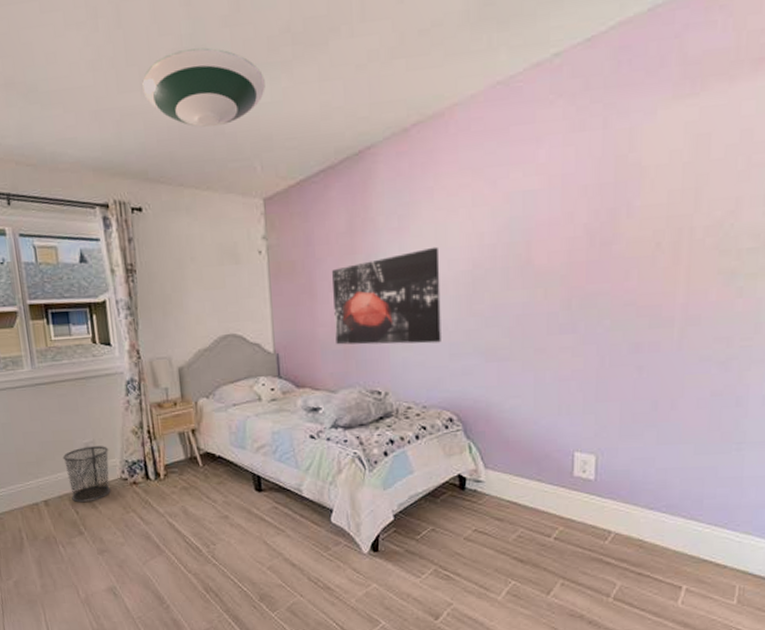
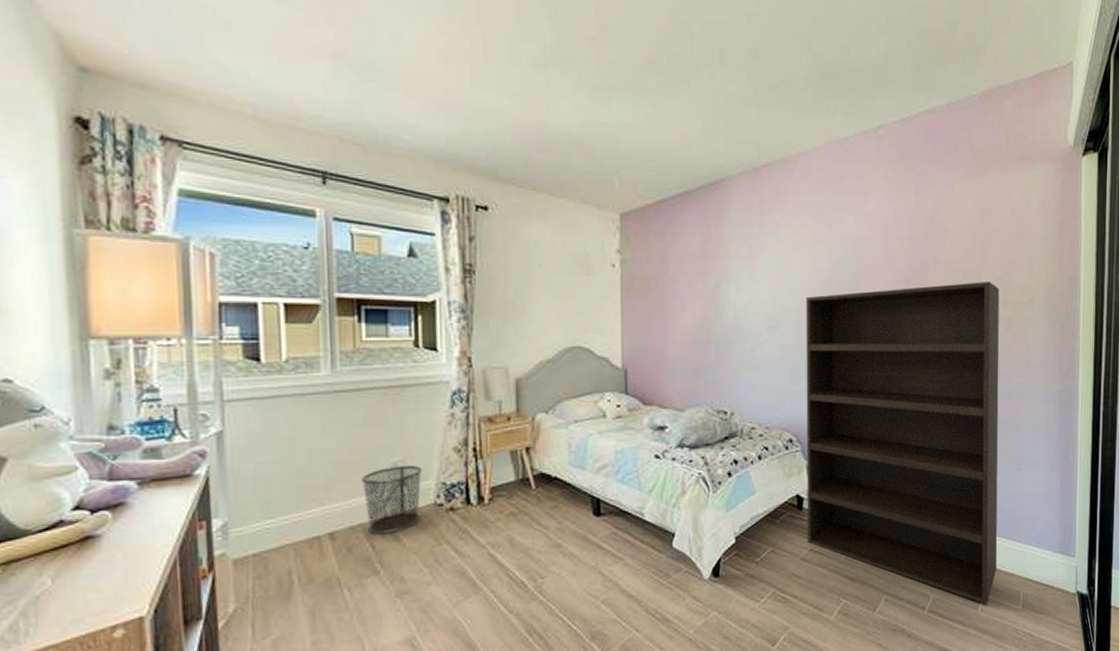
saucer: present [142,47,265,128] -> none [499,59,628,138]
wall art: present [331,246,441,345] -> none [683,277,784,367]
bookshelf: none [466,227,720,596] -> present [806,282,1000,604]

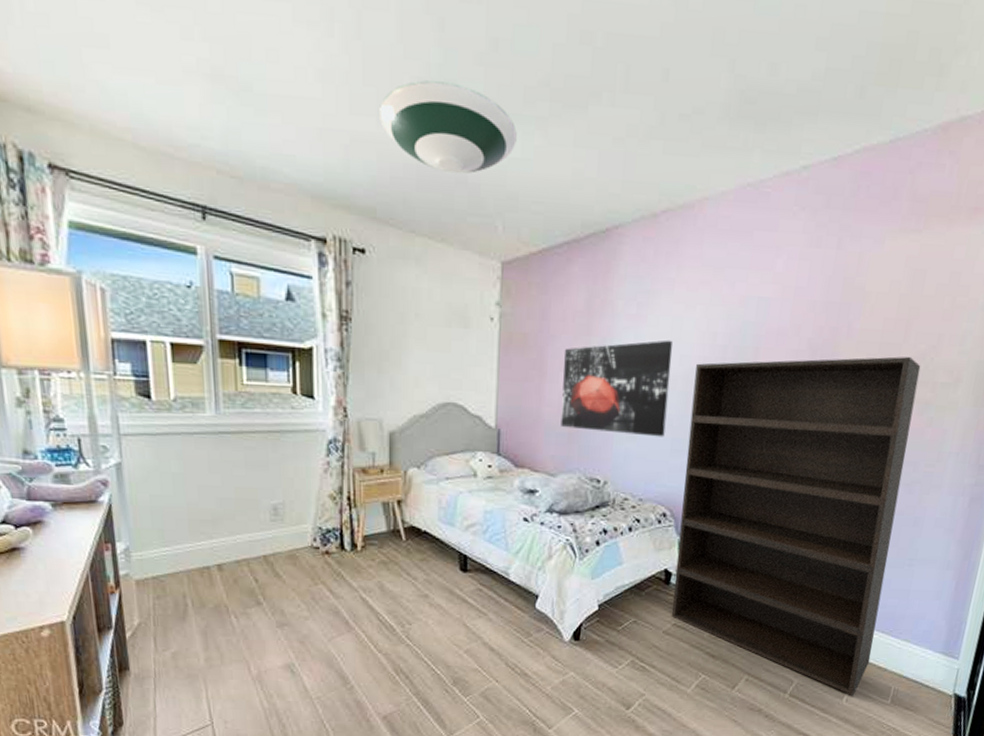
waste bin: present [361,465,423,535] -> none [244,508,301,570]
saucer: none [499,59,628,138] -> present [380,80,517,175]
wall art: none [683,277,784,367] -> present [561,340,673,437]

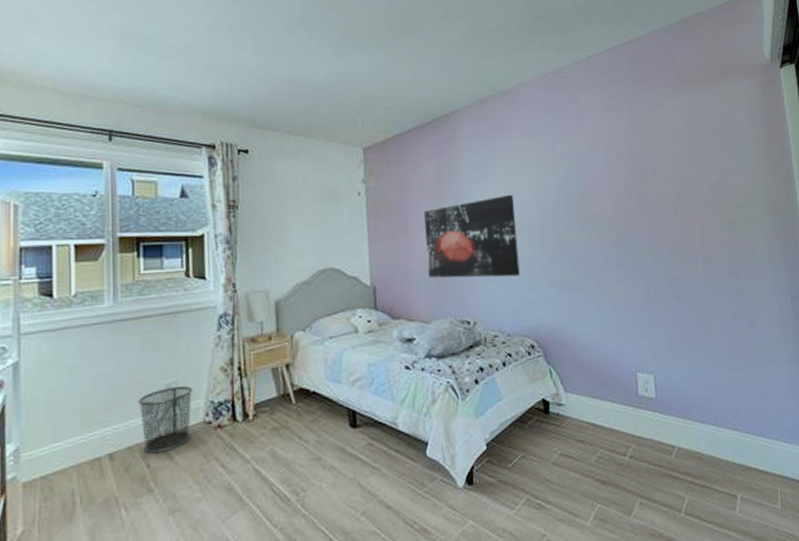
waste bin: none [244,508,301,570] -> present [138,386,193,454]
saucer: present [380,80,517,175] -> none [256,24,366,87]
bookshelf: present [671,356,921,695] -> none [536,186,750,505]

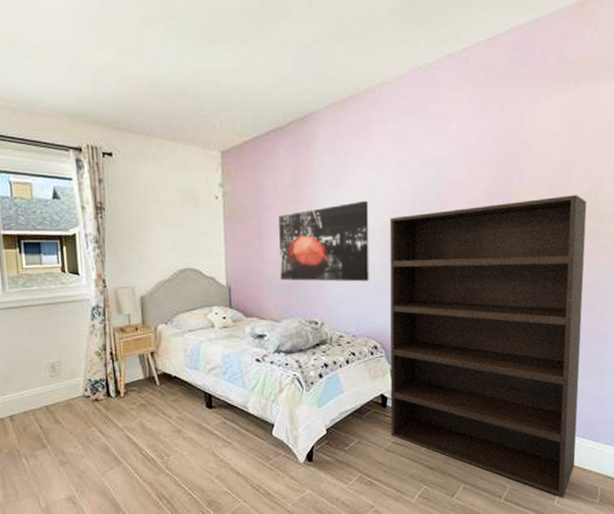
waste bin: present [138,386,193,454] -> none [29,366,74,418]
bookshelf: none [536,186,750,505] -> present [390,195,587,497]

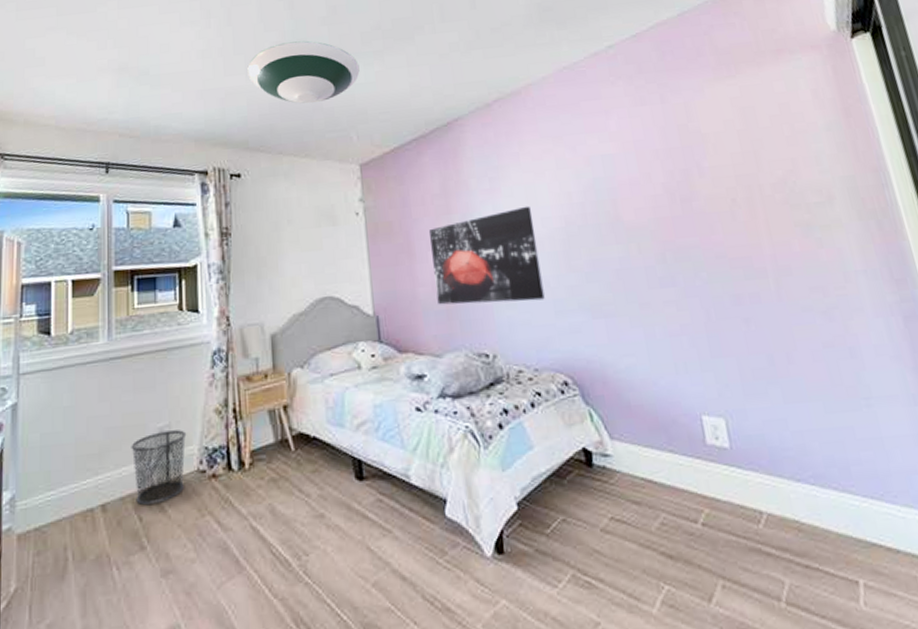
waste bin: none [29,366,74,418] -> present [131,430,187,506]
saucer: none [116,18,225,87] -> present [247,40,360,104]
bookshelf: present [390,195,587,497] -> none [559,184,873,595]

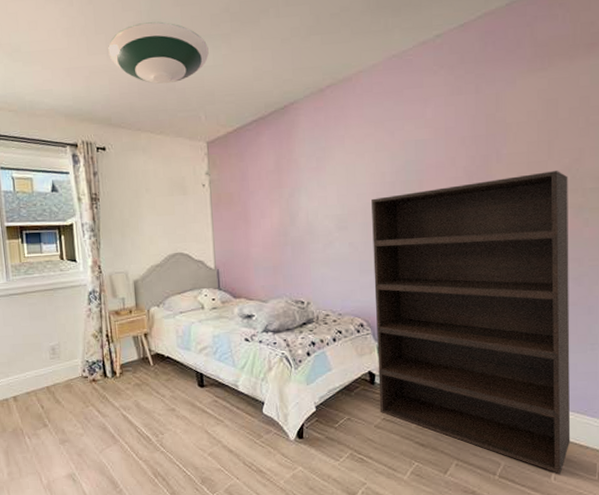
waste bin: present [131,430,187,506] -> none [31,348,72,398]
wall art: present [428,206,545,305] -> none [262,183,353,263]
bookshelf: none [559,184,873,595] -> present [371,171,571,474]

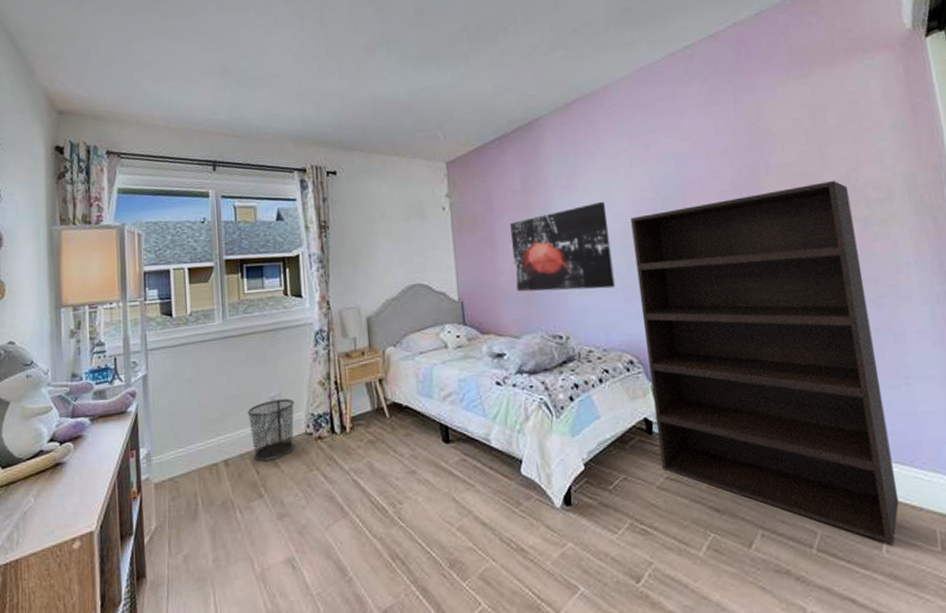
waste bin: none [31,348,72,398] -> present [247,399,295,462]
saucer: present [108,21,209,85] -> none [340,42,446,105]
wall art: none [262,183,353,263] -> present [509,201,615,292]

